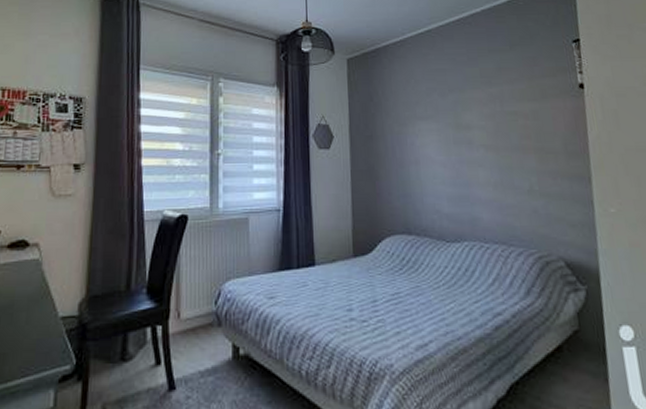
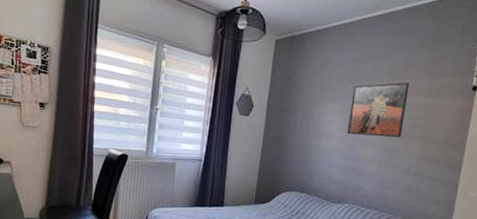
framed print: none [445,87,512,156] -> present [347,82,410,138]

